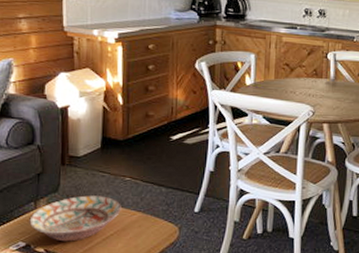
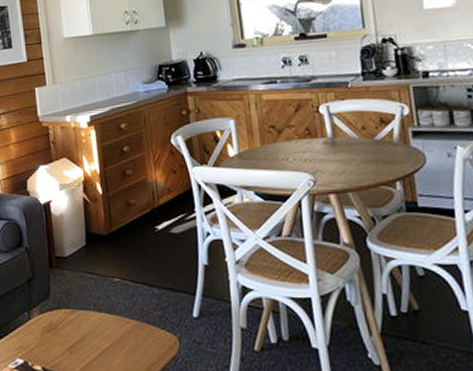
decorative bowl: present [29,195,121,242] -> none [24,301,114,358]

